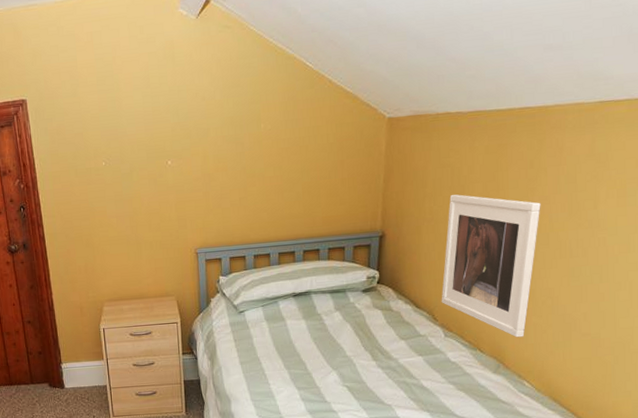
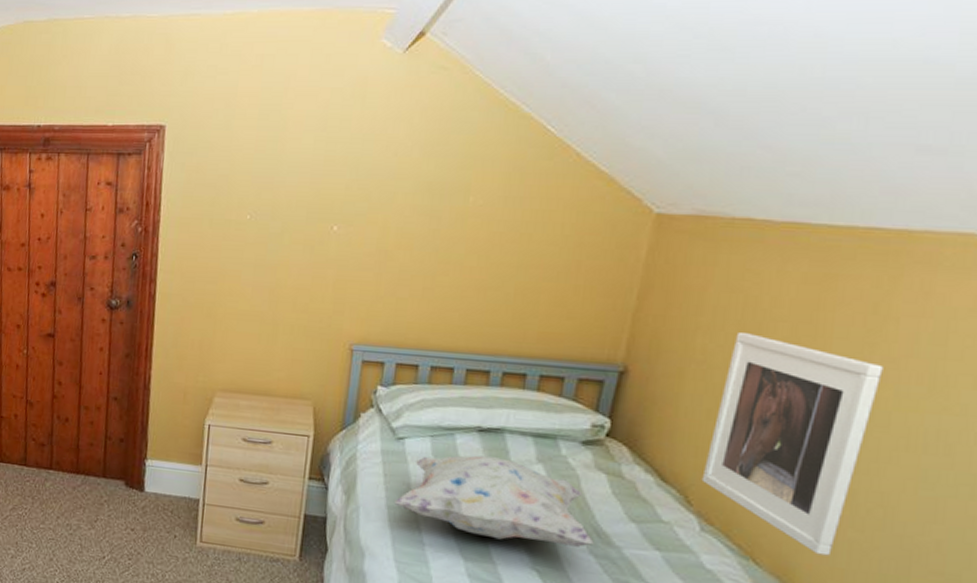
decorative pillow: none [245,312,380,371] -> present [394,455,594,547]

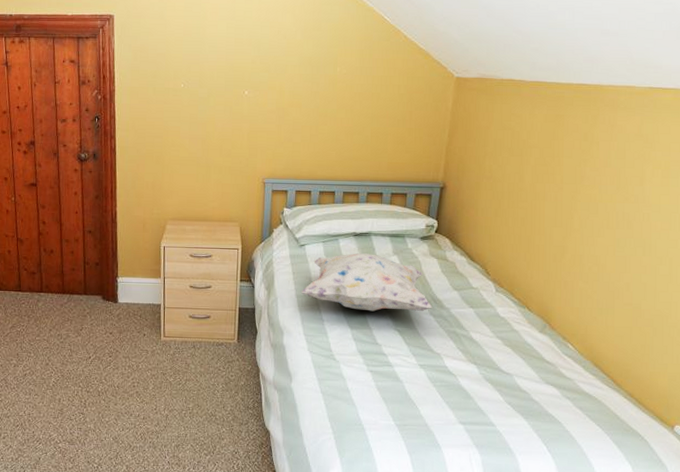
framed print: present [701,333,883,556] -> none [494,156,592,300]

